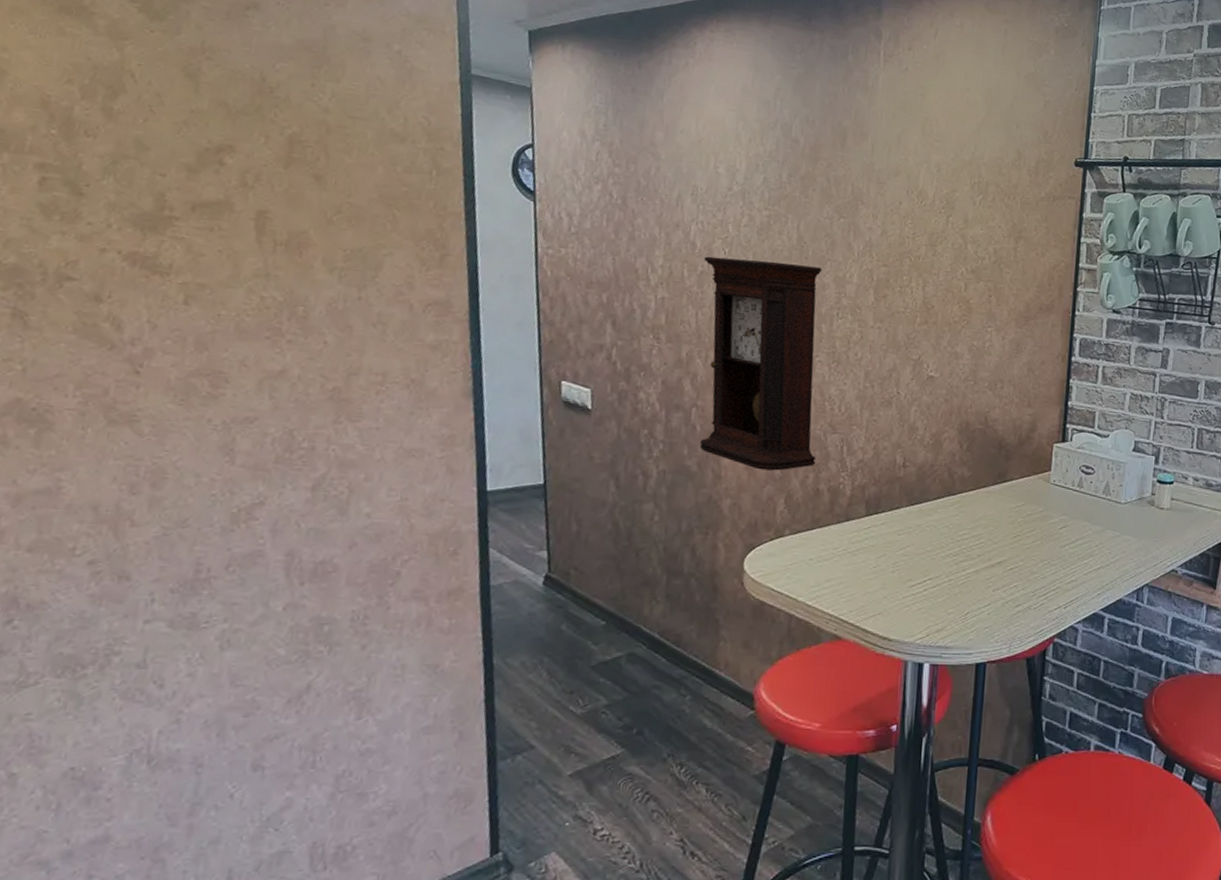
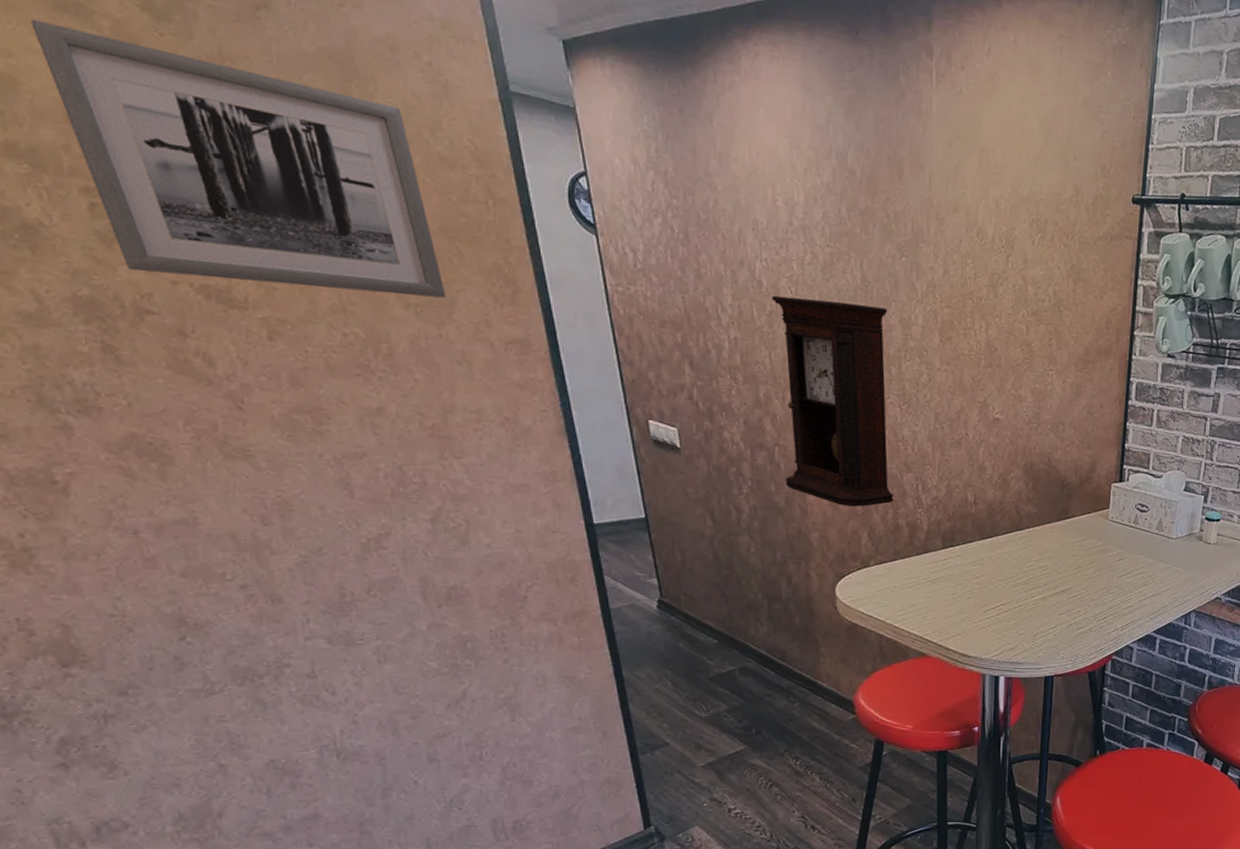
wall art: none [32,20,374,262] -> present [31,18,446,298]

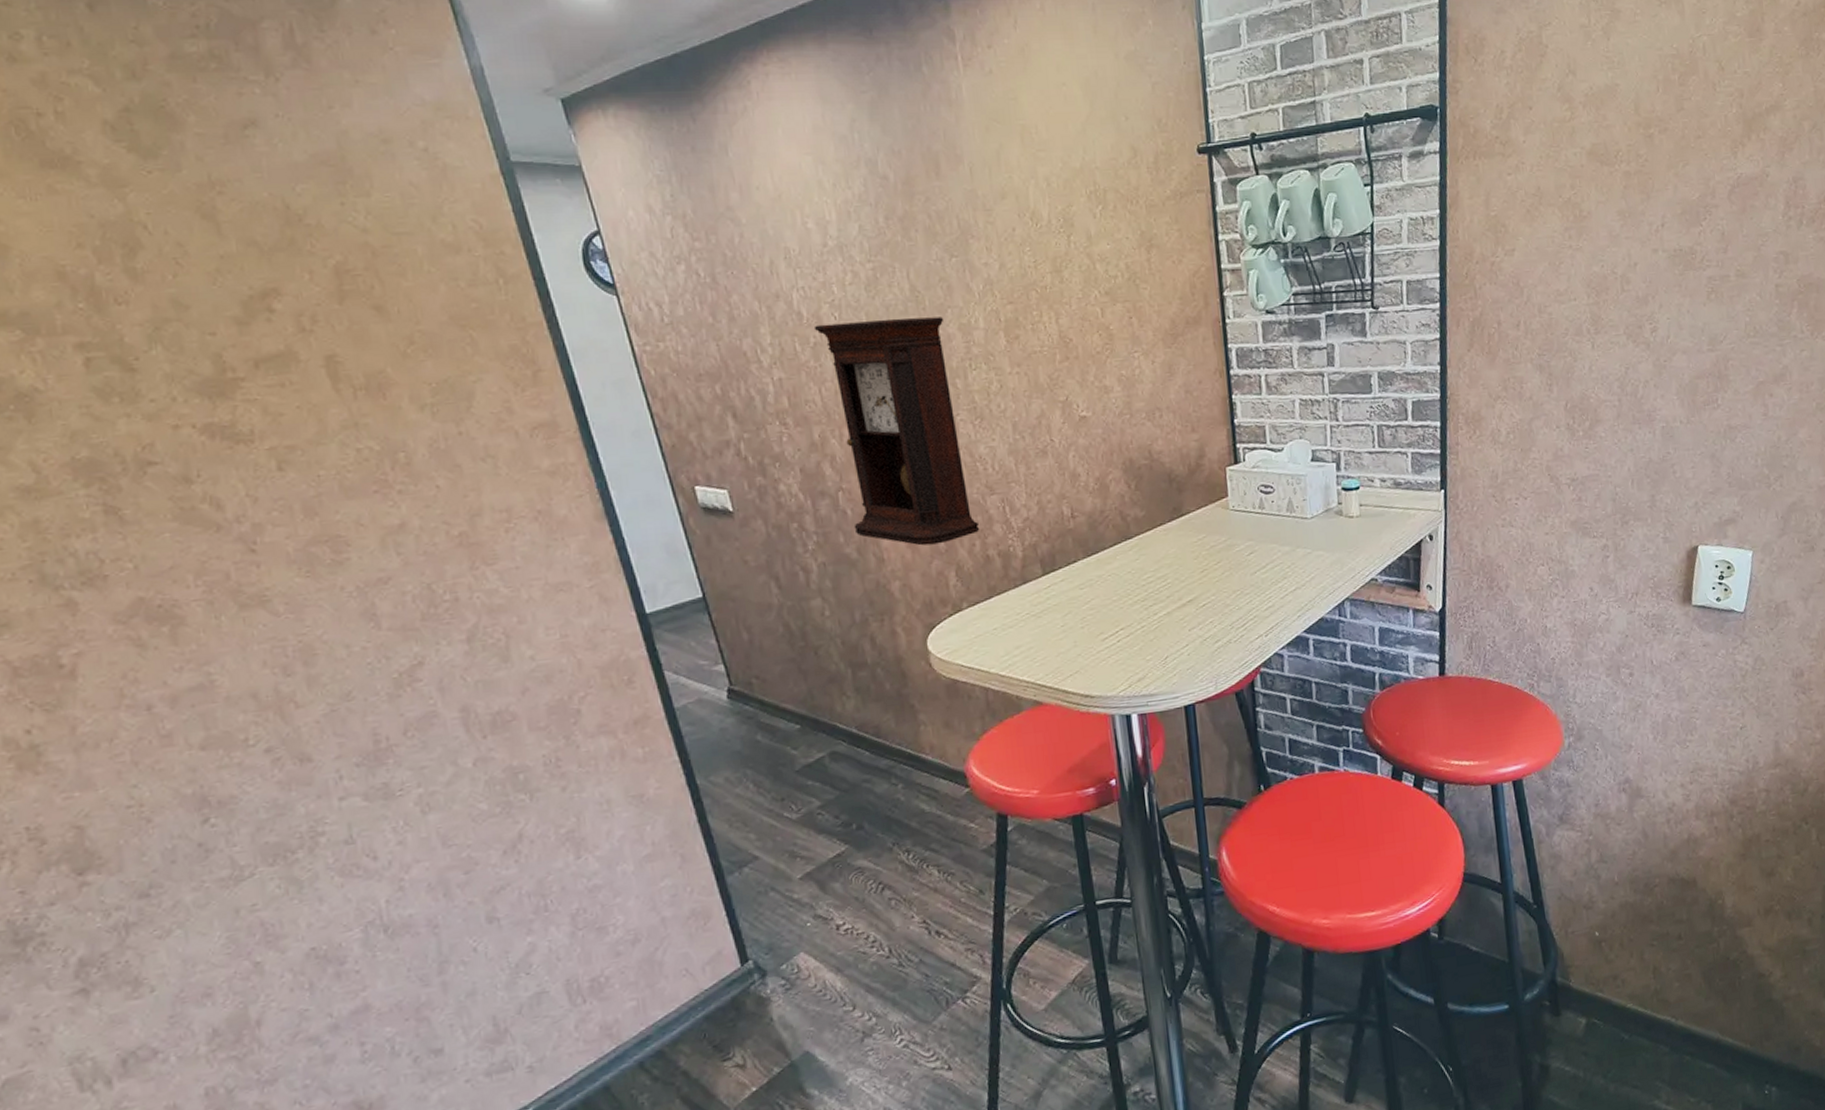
wall art: present [31,18,446,298] -> none [18,181,463,421]

